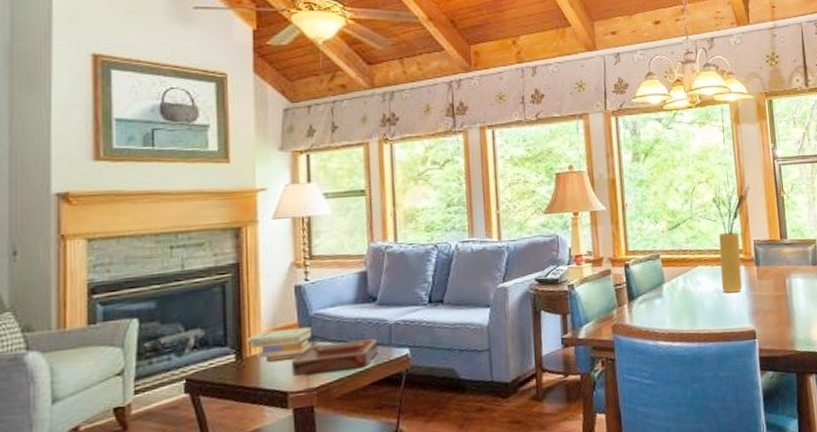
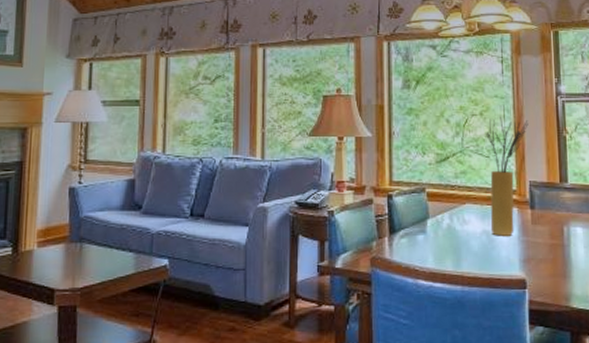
books: present [245,326,313,362] -> none [22,228,82,258]
decorative tray: present [292,339,378,376] -> none [60,247,140,275]

